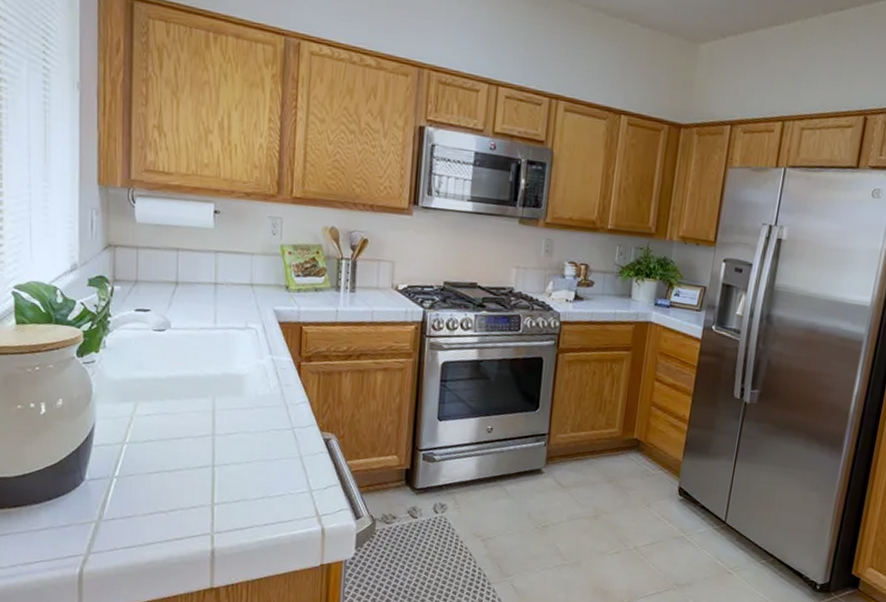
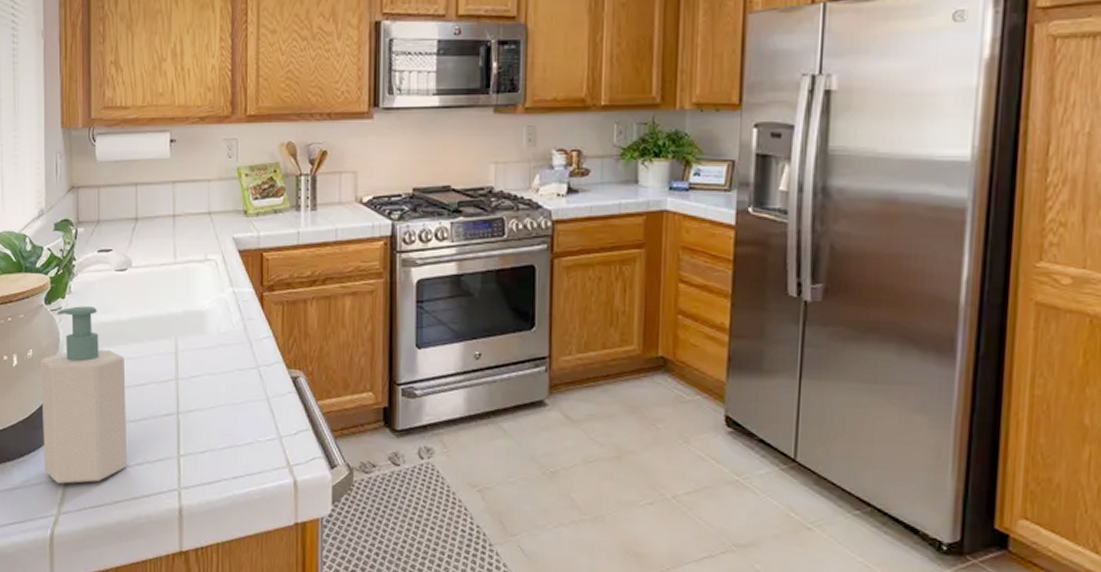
soap bottle: none [71,361,162,526] -> present [41,306,128,484]

